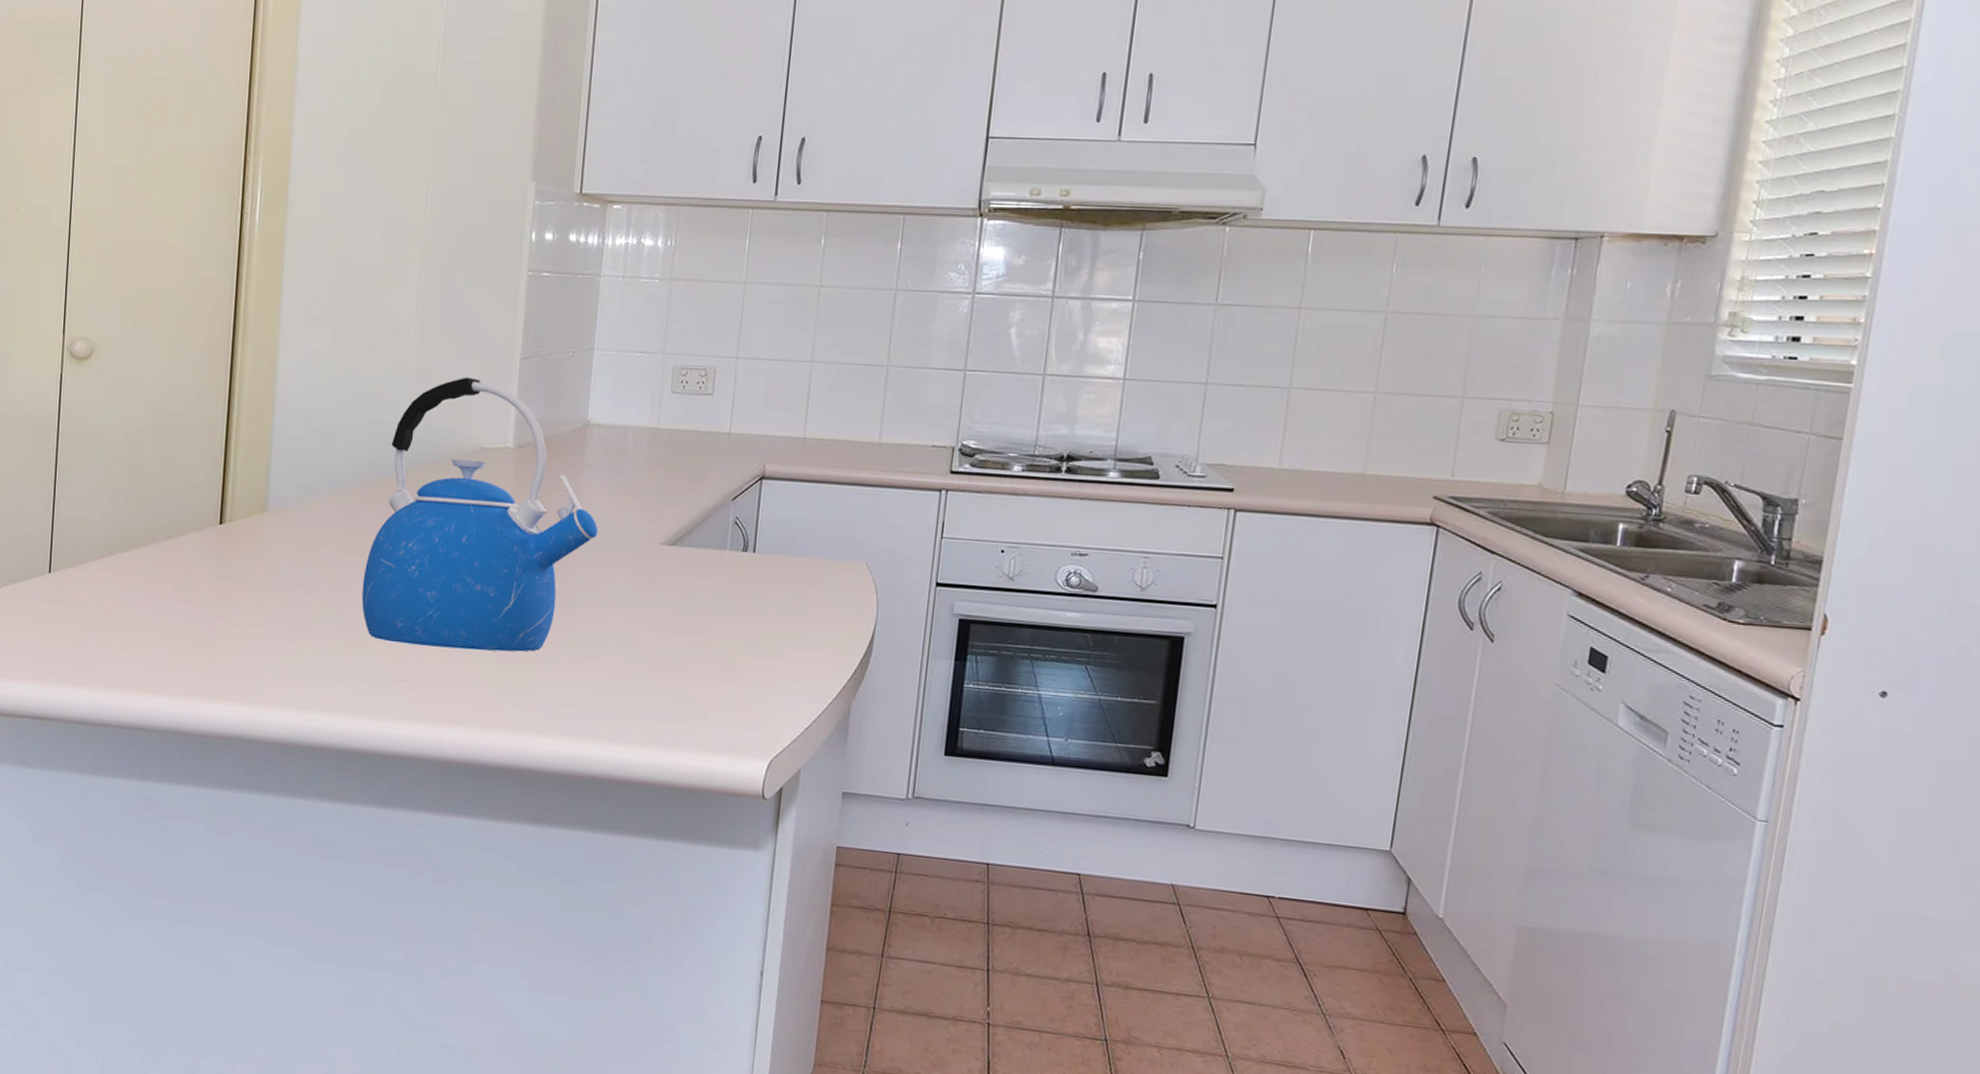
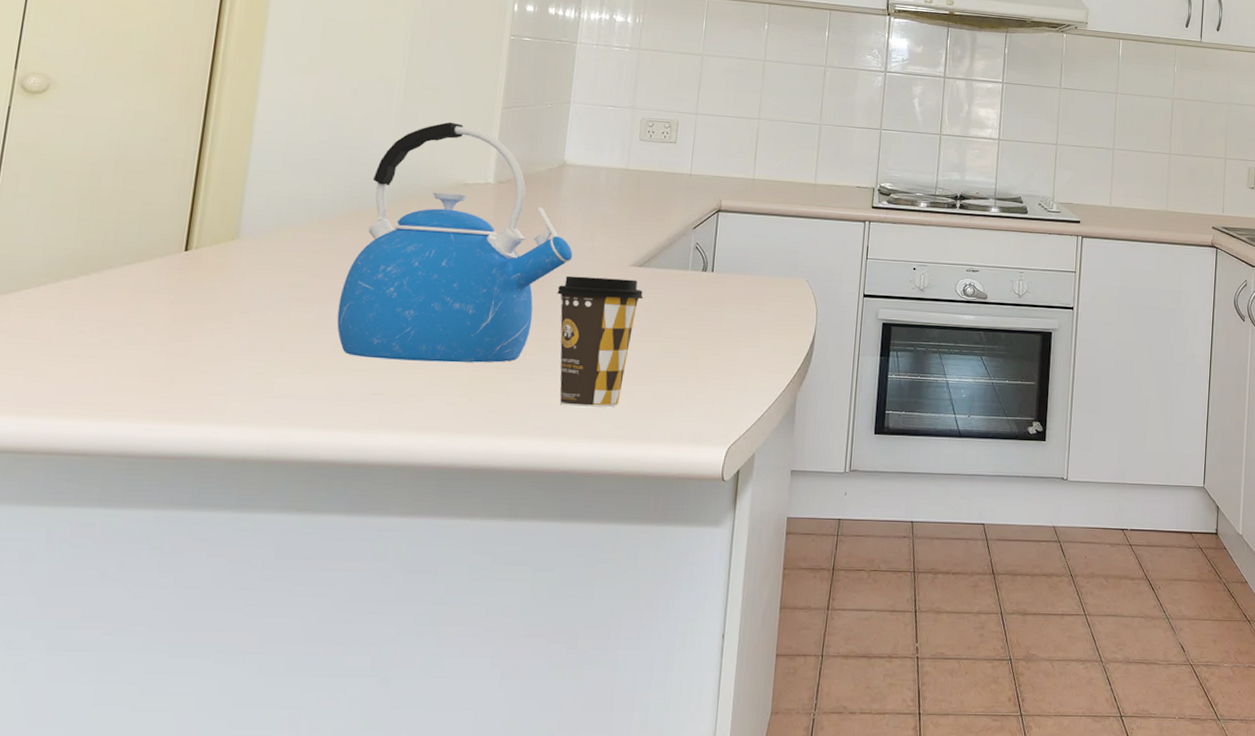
coffee cup: none [582,555,676,708] -> present [557,275,644,408]

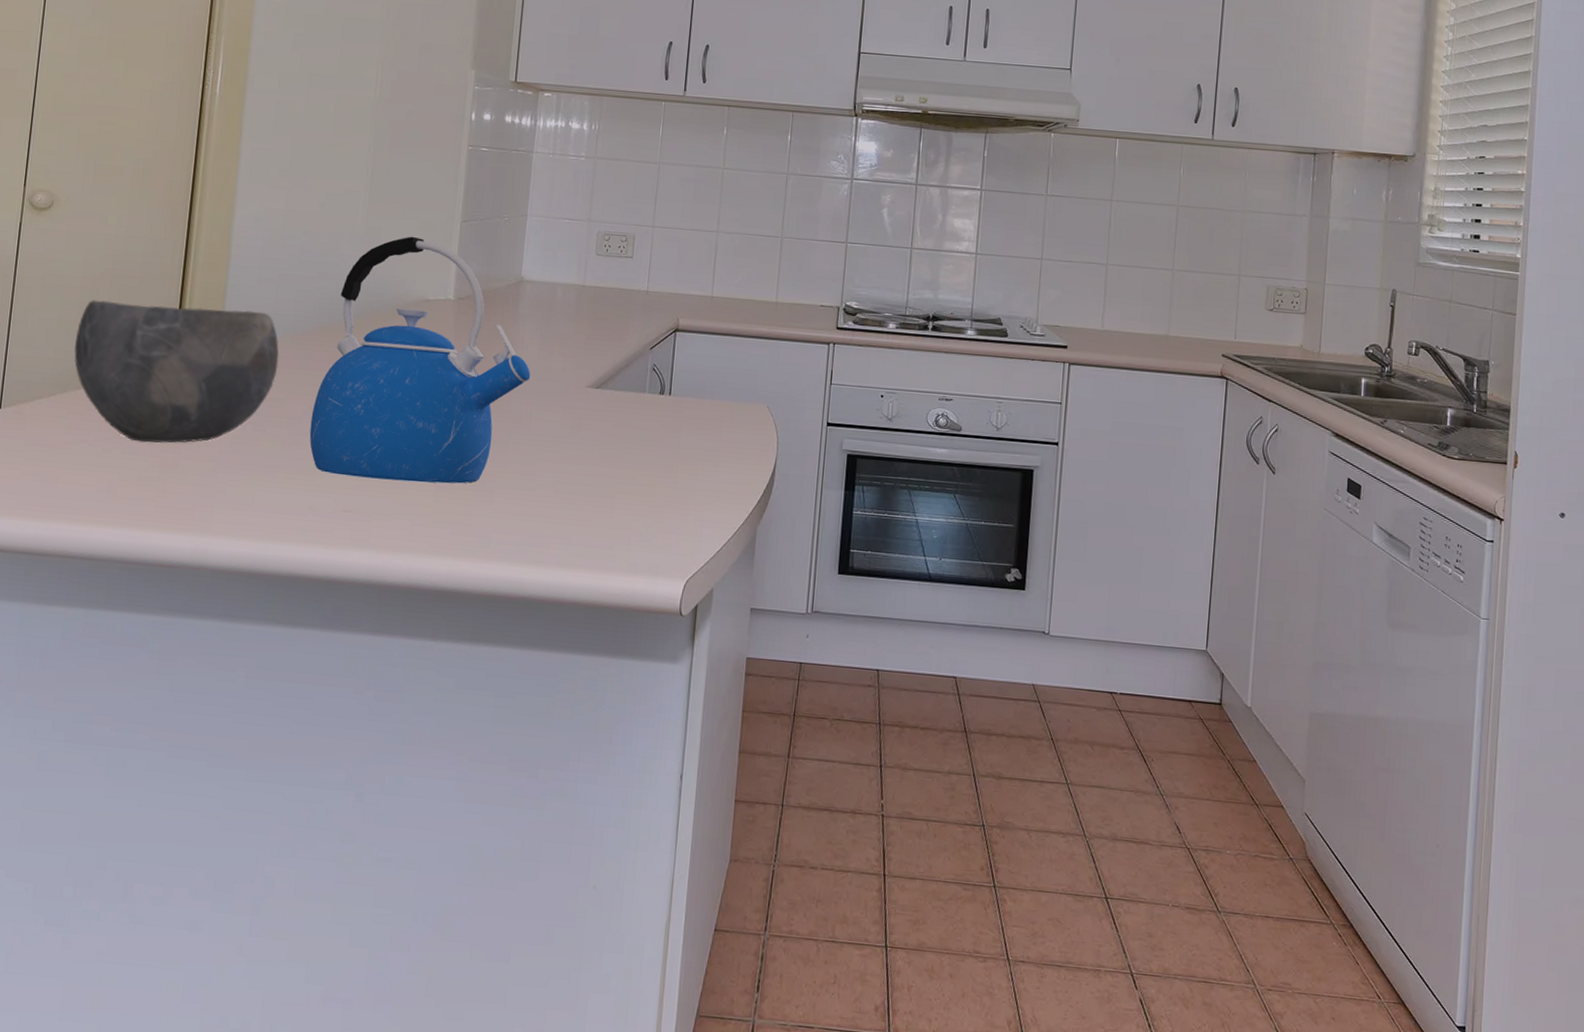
bowl: none [69,185,305,332] -> present [73,299,279,443]
coffee cup: present [557,275,644,408] -> none [516,396,601,534]

